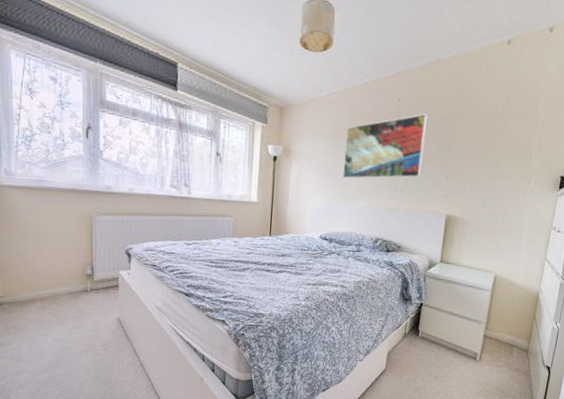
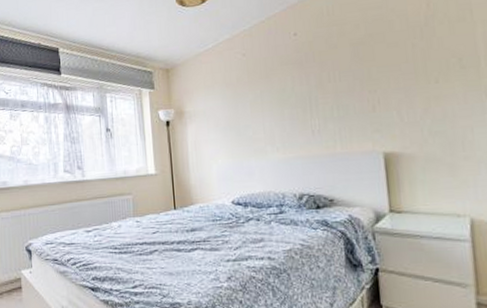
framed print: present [342,113,427,179] -> none [241,42,340,132]

